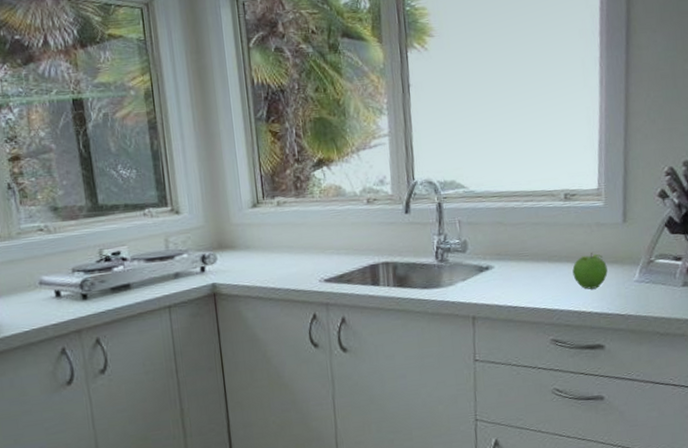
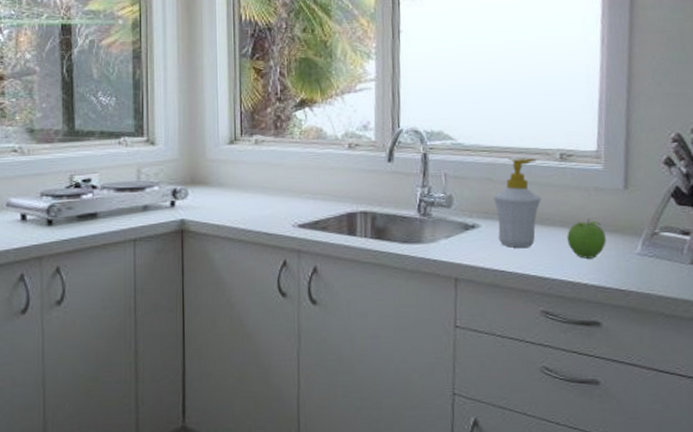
soap bottle: none [504,200,548,285] -> present [493,158,541,248]

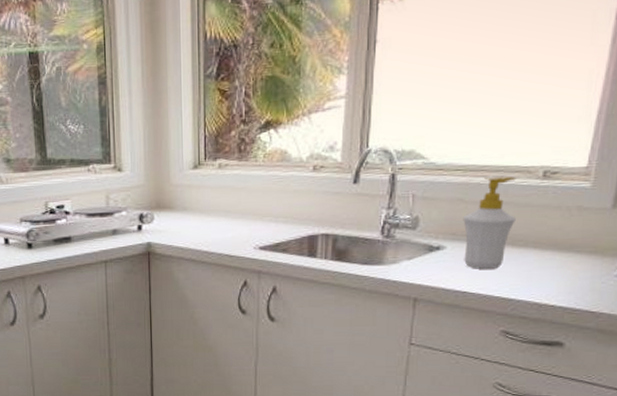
fruit: present [567,219,606,259] -> none [539,240,583,280]

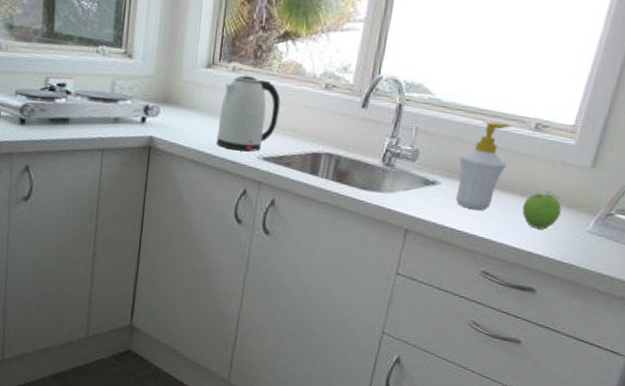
kettle: none [211,169,270,244] -> present [216,75,281,152]
fruit: none [539,240,583,280] -> present [522,191,562,230]

